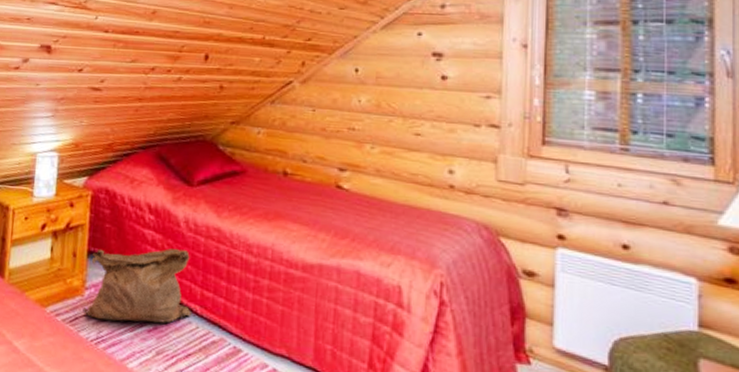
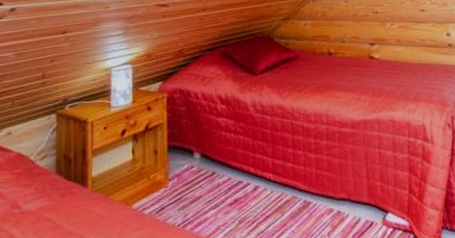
bag: present [82,248,191,323] -> none [168,129,266,205]

